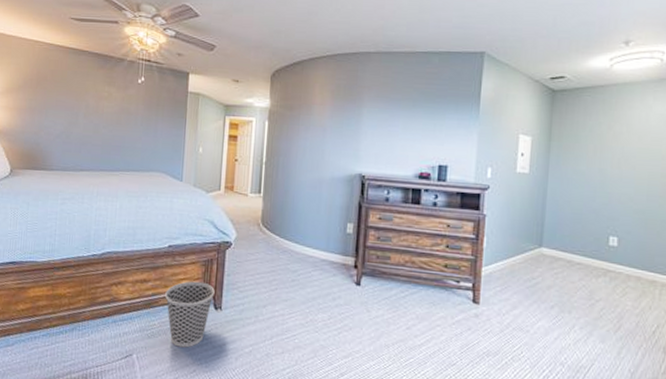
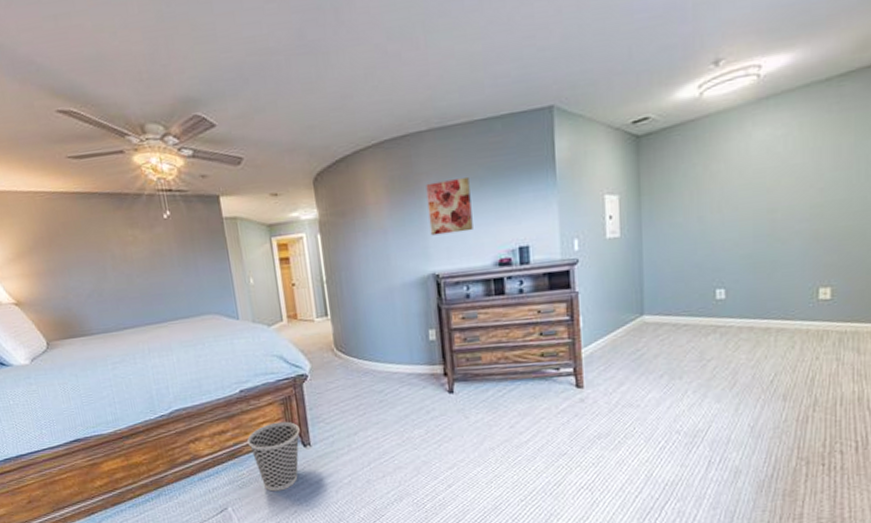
wall art: none [363,96,404,143] -> present [426,178,473,236]

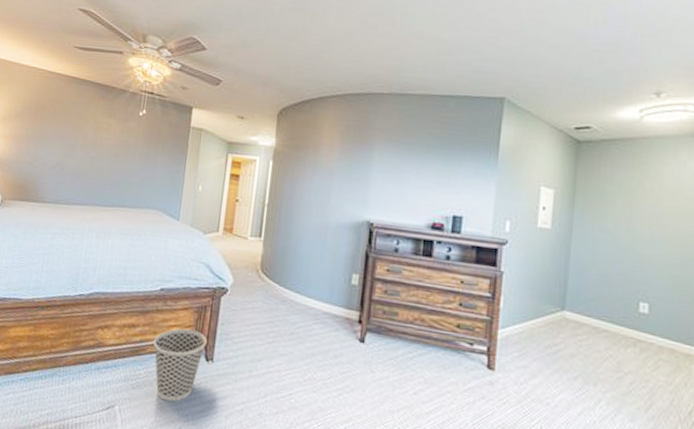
wall art: present [426,178,473,236] -> none [373,139,418,191]

